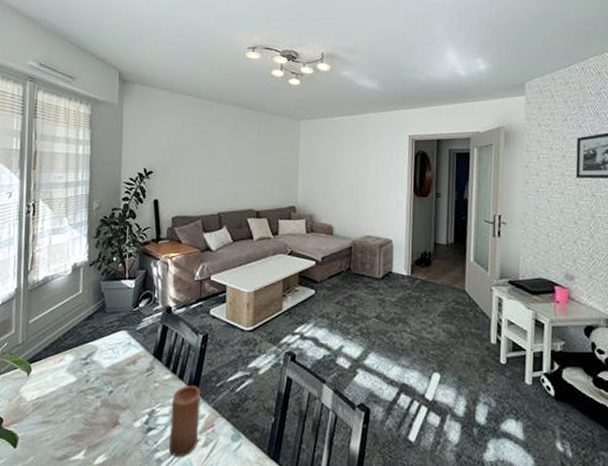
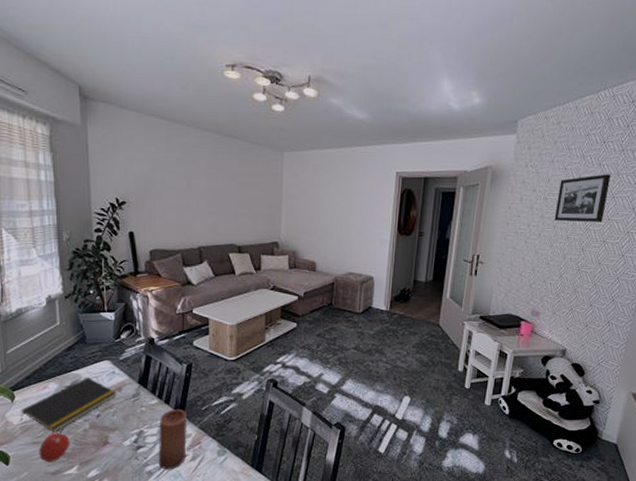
notepad: none [34,348,131,410] -> present [21,376,117,432]
fruit: none [47,407,80,446] -> present [38,429,70,463]

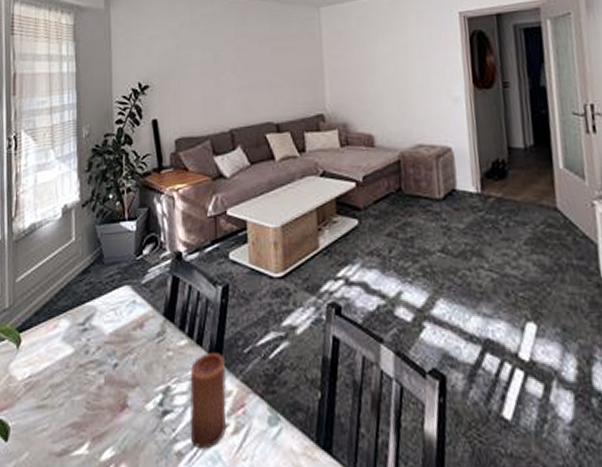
notepad: present [21,376,117,432] -> none [26,309,138,391]
fruit: present [38,429,70,463] -> none [43,386,81,438]

